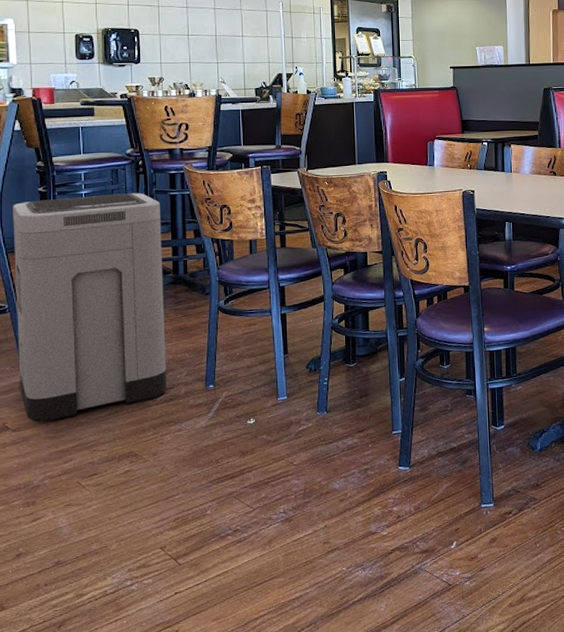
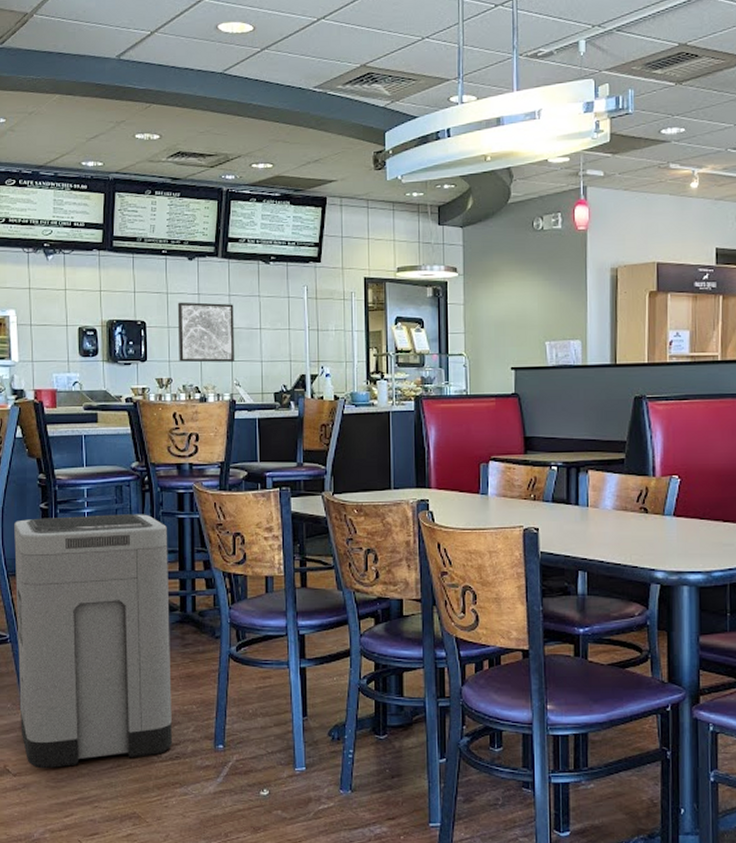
wall art: none [168,13,221,64] -> present [177,302,235,363]

